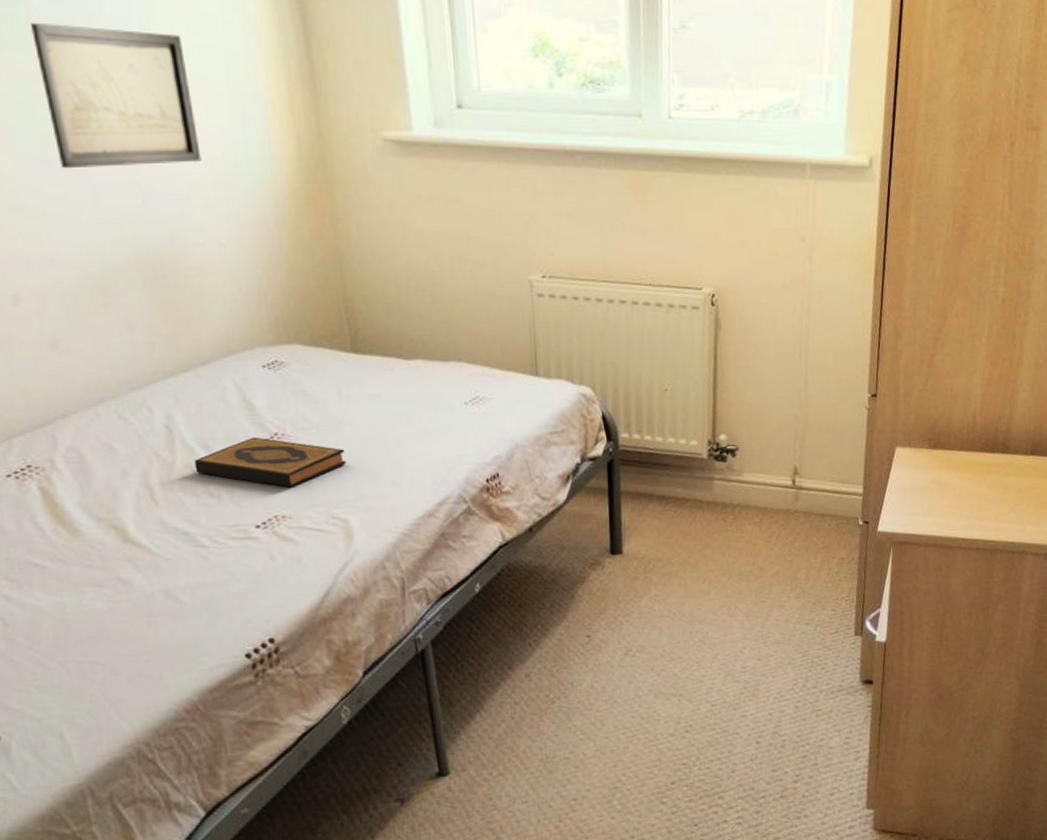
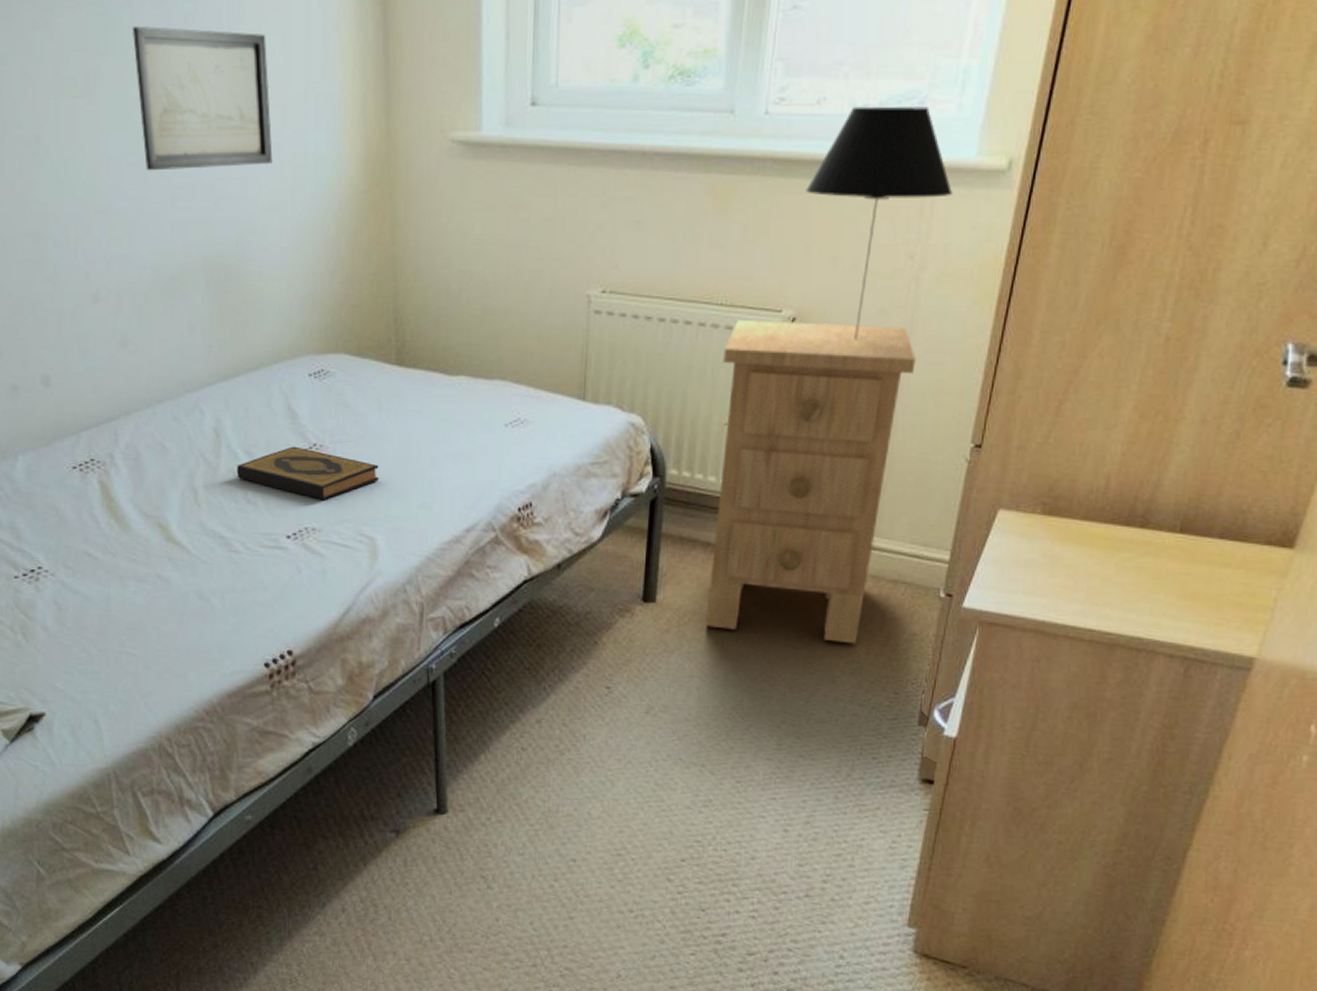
nightstand: none [656,297,817,573] -> present [706,320,916,644]
table lamp: none [710,112,830,312] -> present [805,106,953,341]

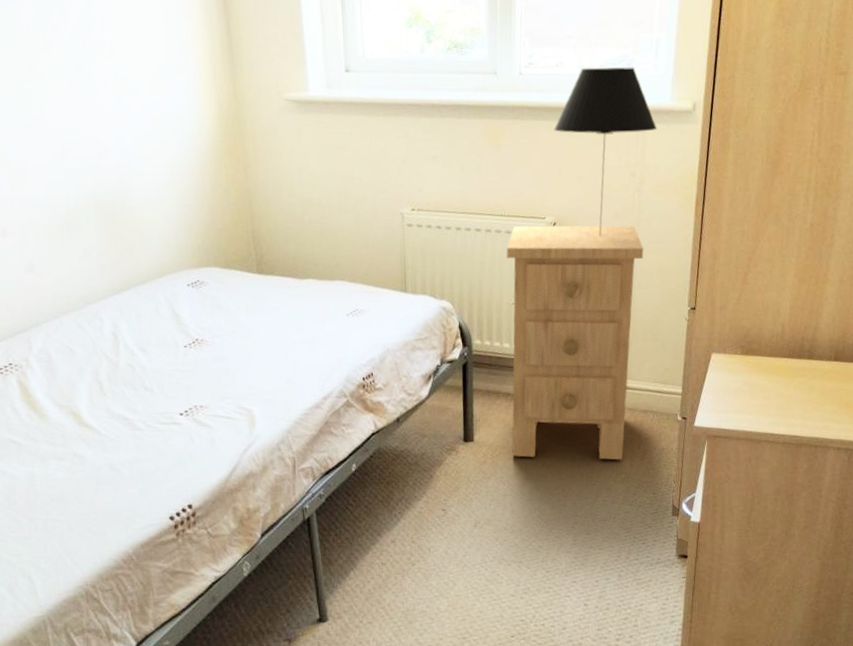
wall art: present [133,26,273,171] -> none [19,15,144,130]
hardback book: present [237,446,379,500] -> none [134,342,251,383]

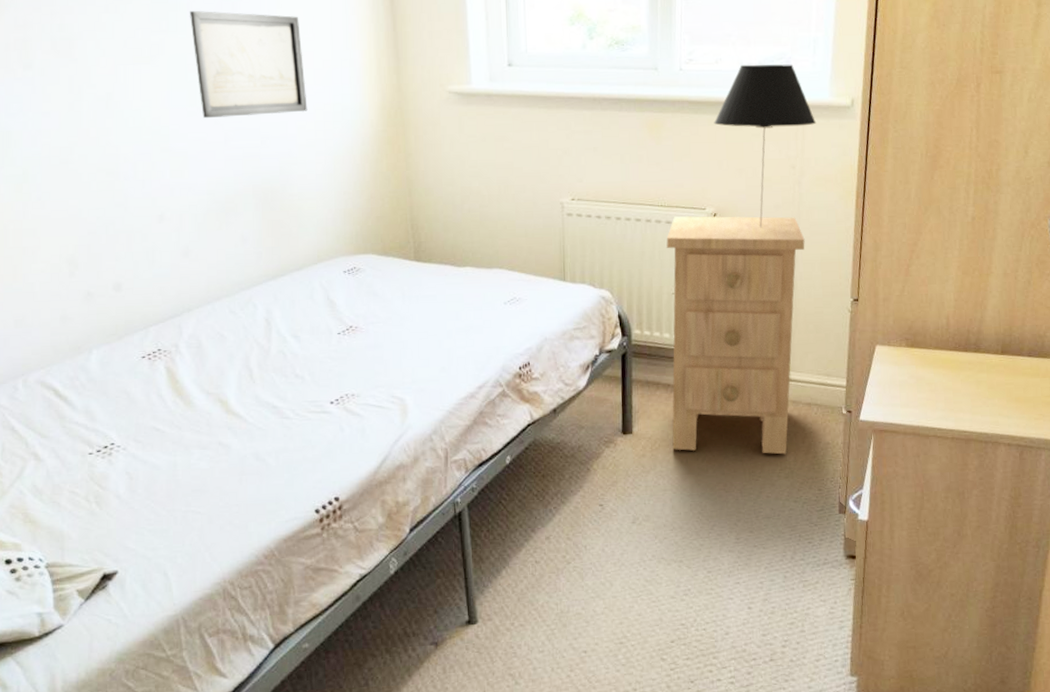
wall art: none [19,15,144,130] -> present [190,10,308,119]

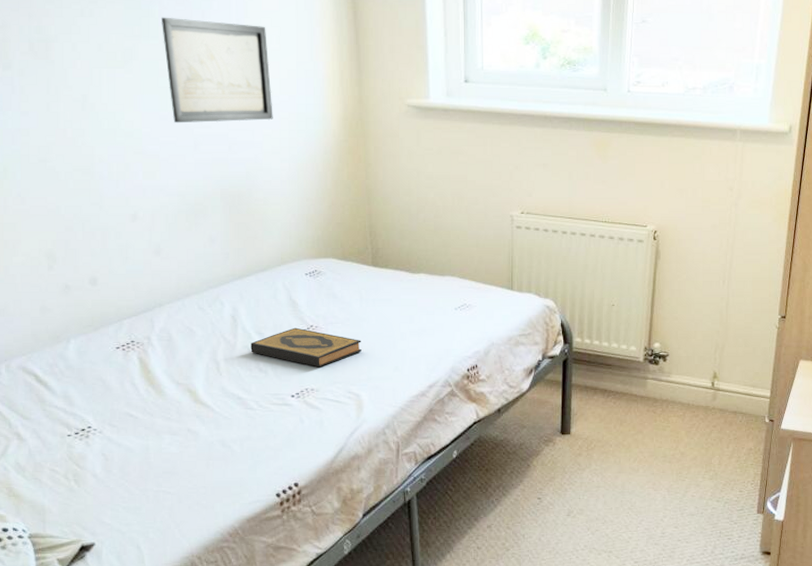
hardback book: none [286,329,405,371] -> present [250,327,362,368]
nightstand: present [666,216,805,455] -> none [607,233,739,458]
table lamp: present [714,64,817,228] -> none [658,88,755,246]

